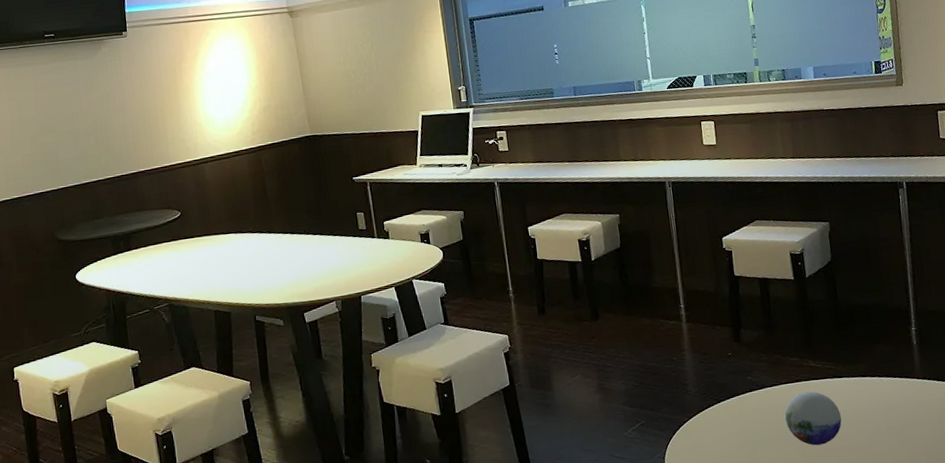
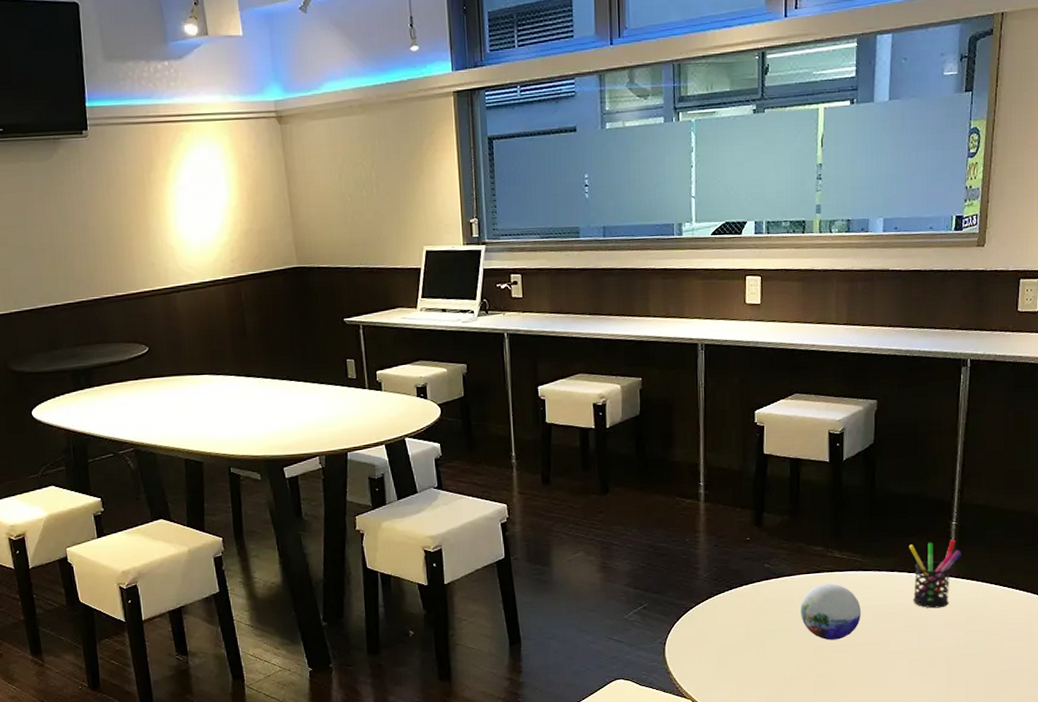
pen holder: none [875,343,925,410] -> present [908,539,962,609]

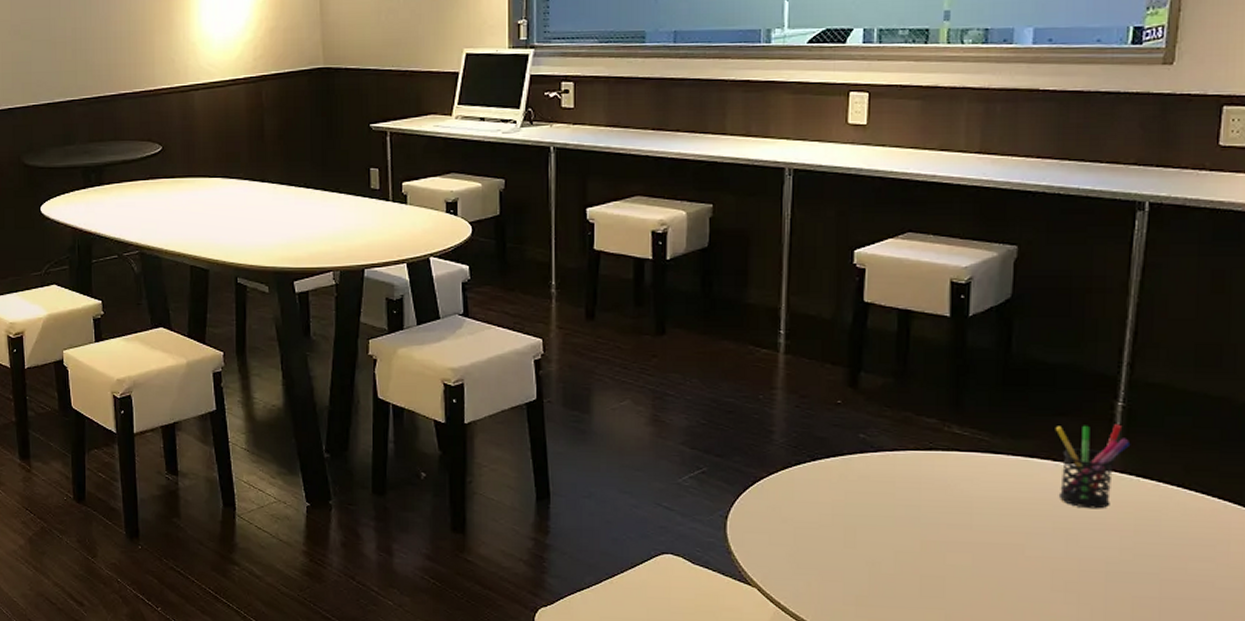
decorative orb: present [801,583,861,641] -> none [905,464,986,535]

